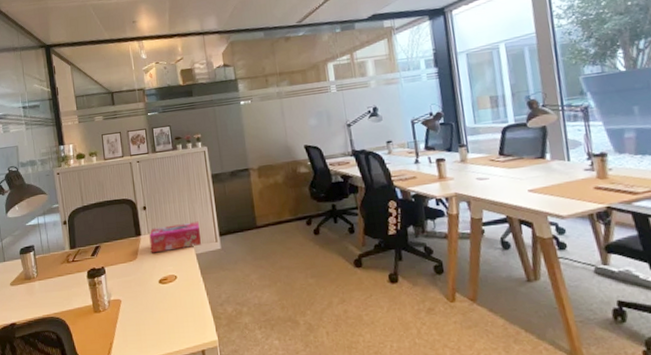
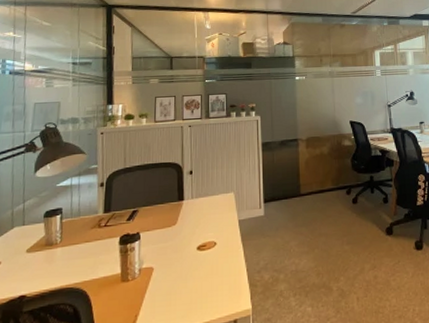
tissue box: present [149,221,202,253] -> none [192,187,246,219]

